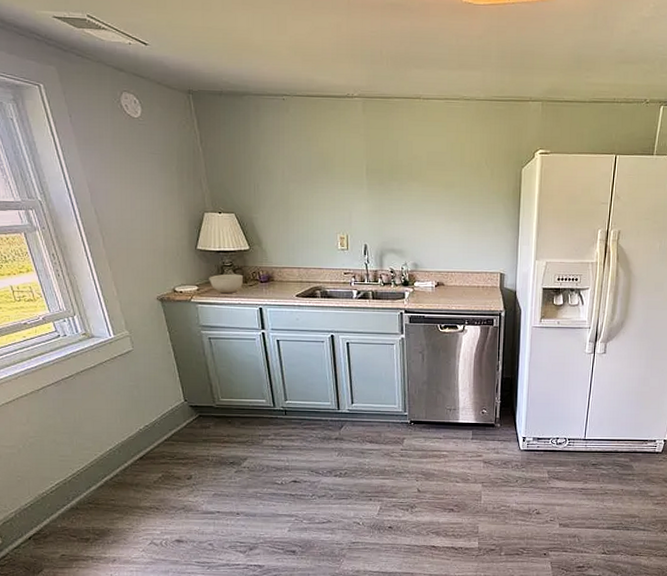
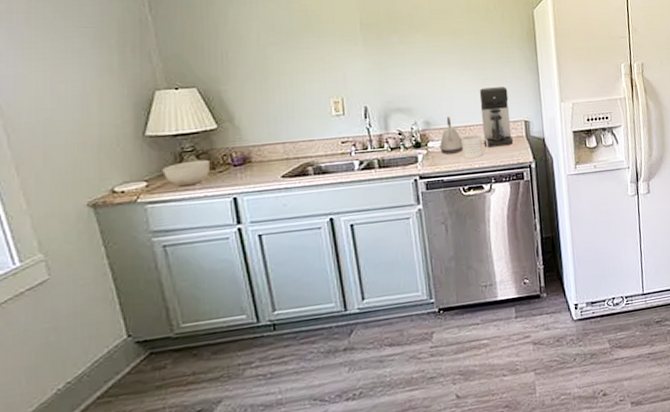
kettle: none [423,261,444,296] -> present [439,116,464,156]
mug: none [442,280,466,301] -> present [460,134,489,159]
coffee maker: none [462,239,489,294] -> present [479,87,514,148]

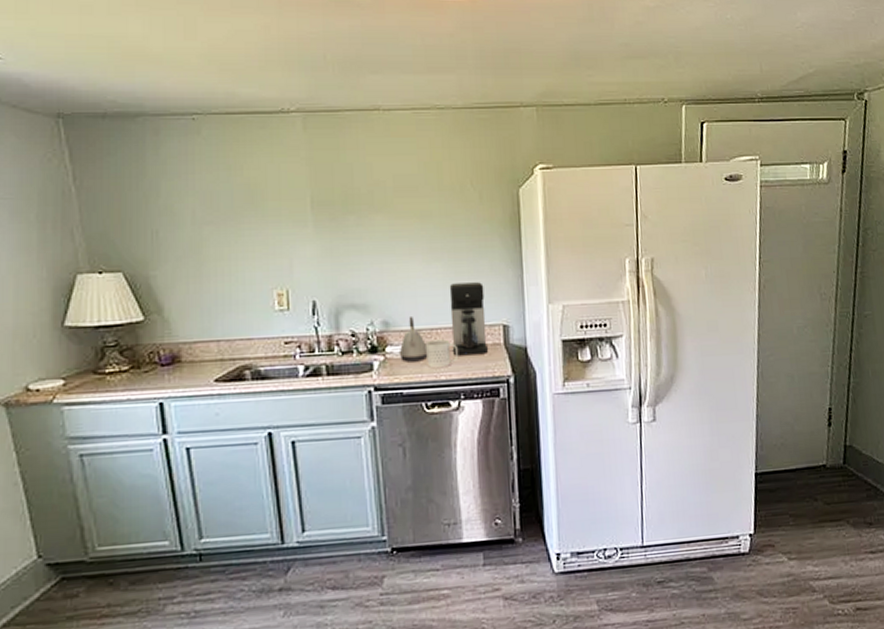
bowl: present [162,159,211,187] -> none [82,356,136,387]

